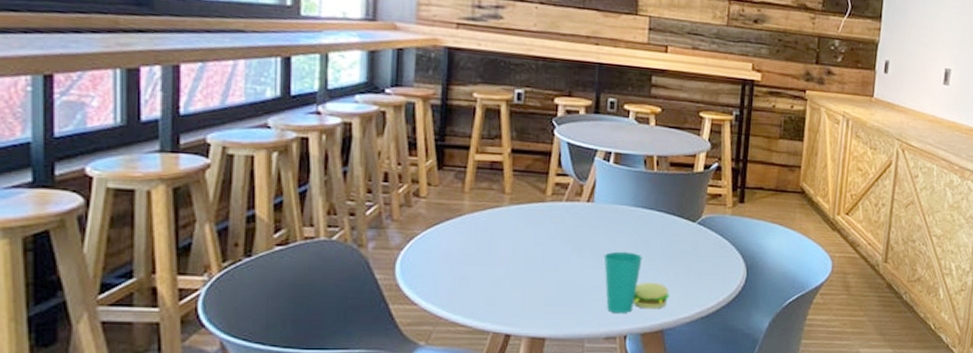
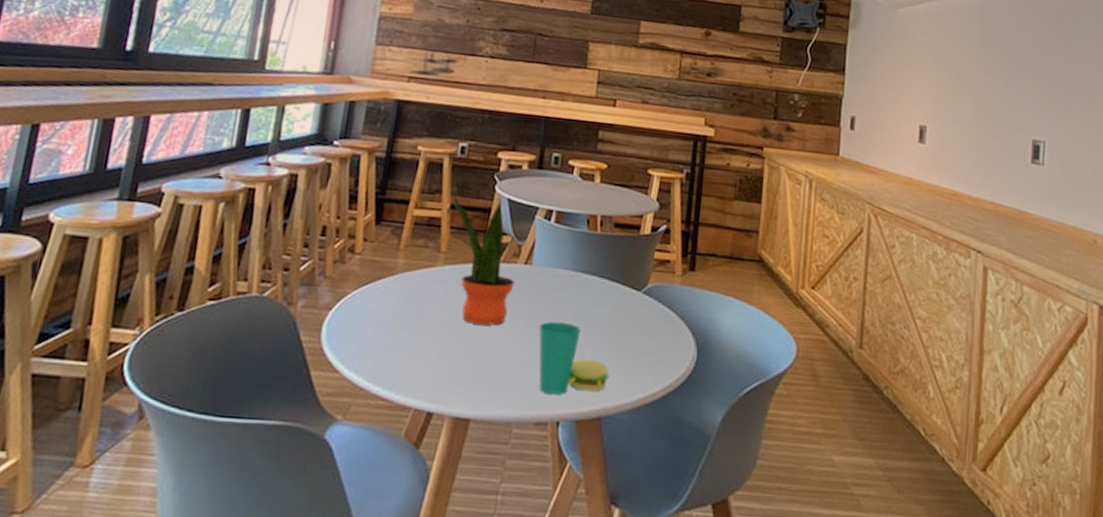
potted plant: none [511,135,579,257] -> present [451,190,516,326]

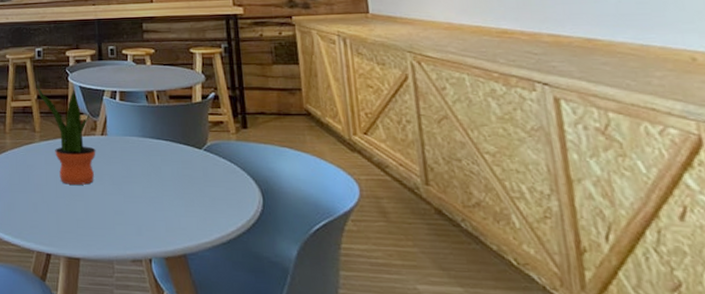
cup: present [539,321,609,395] -> none [121,178,187,238]

